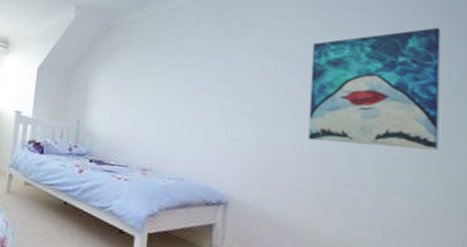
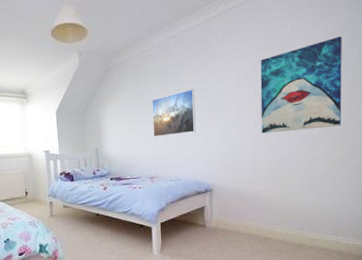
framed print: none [153,66,216,121] -> present [152,89,196,137]

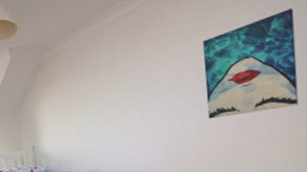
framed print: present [152,89,196,137] -> none [88,77,136,130]

